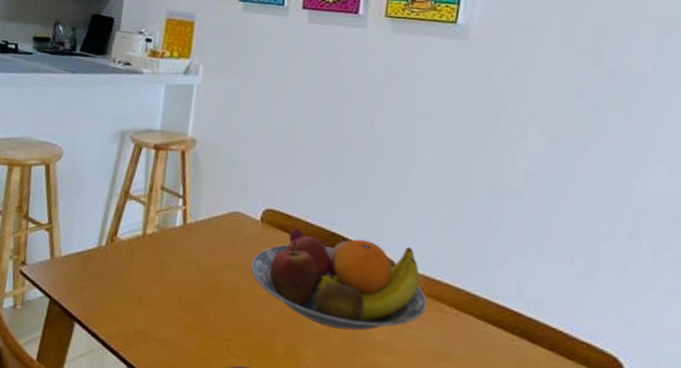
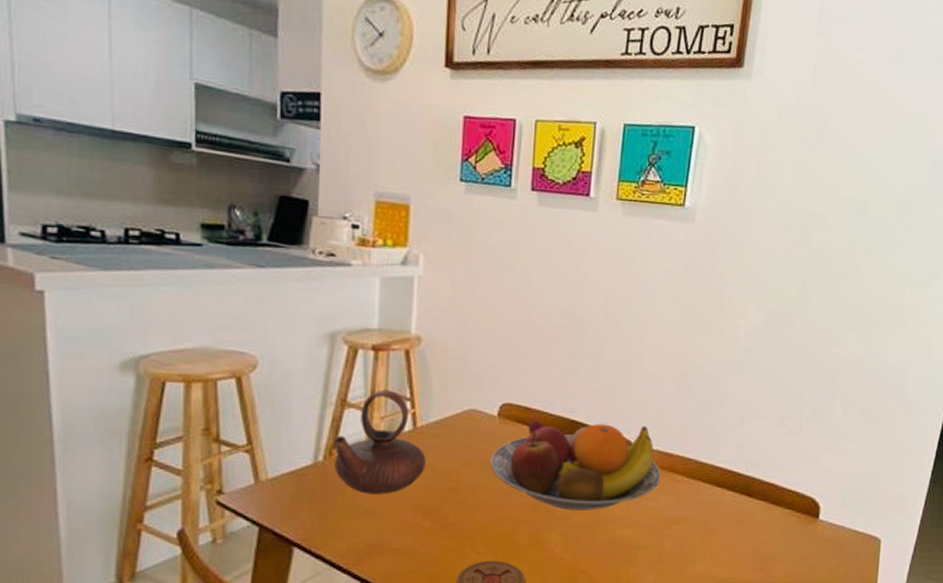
teapot: none [114,185,192,284] -> present [334,389,426,494]

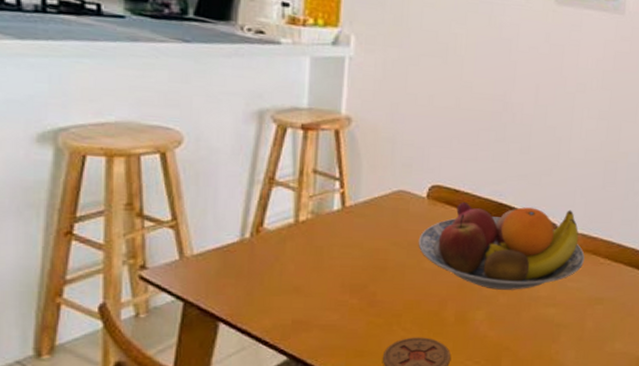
teapot: present [334,389,426,494] -> none [261,169,354,272]

